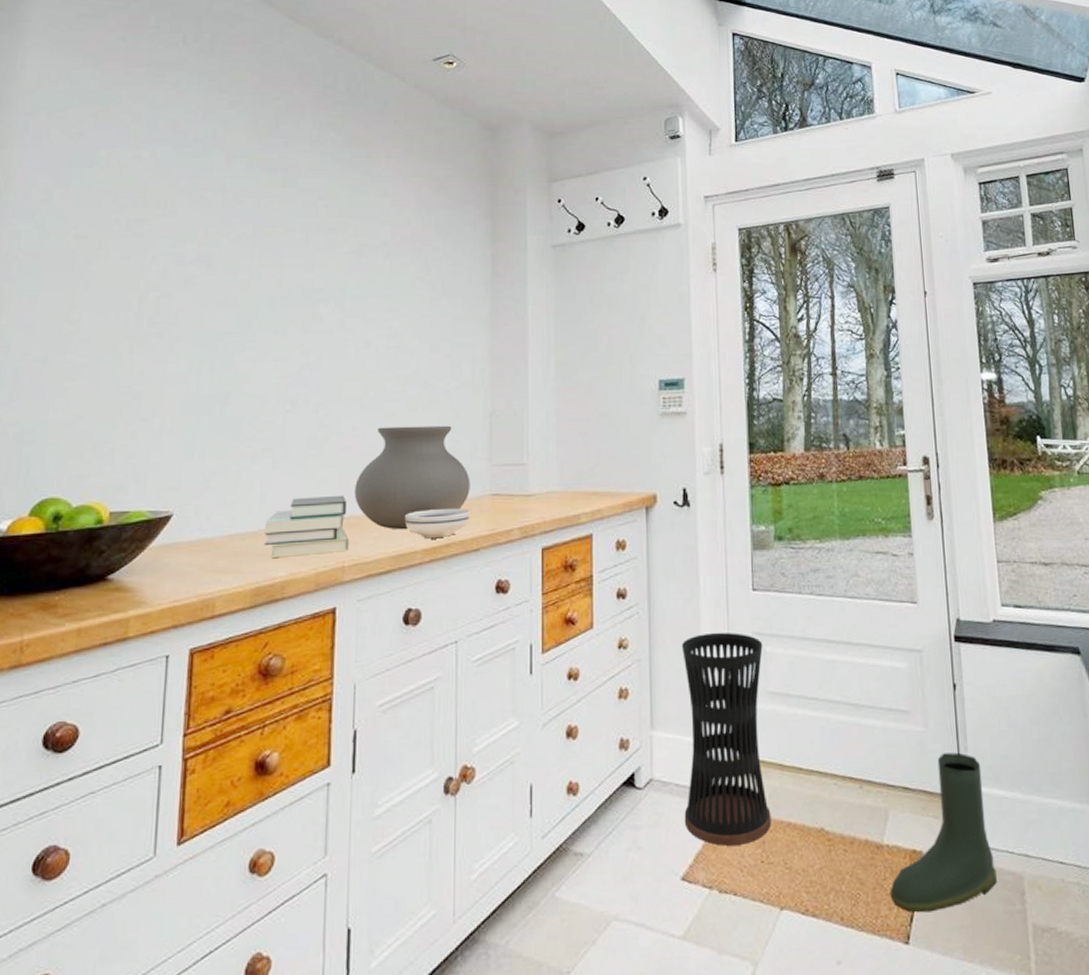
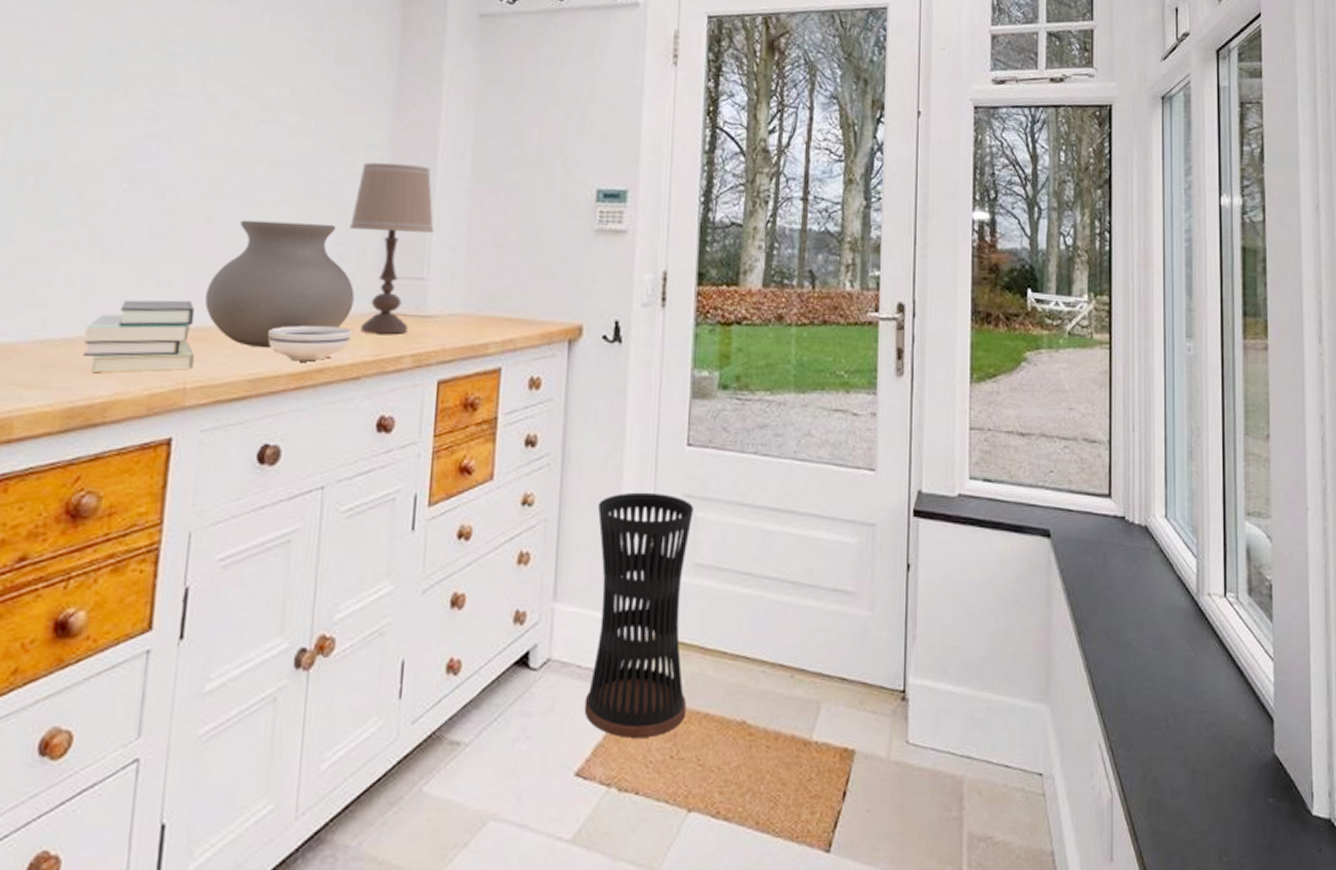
table lamp: none [463,371,530,513] -> present [350,162,434,335]
boot: present [890,752,997,913] -> none [814,641,934,818]

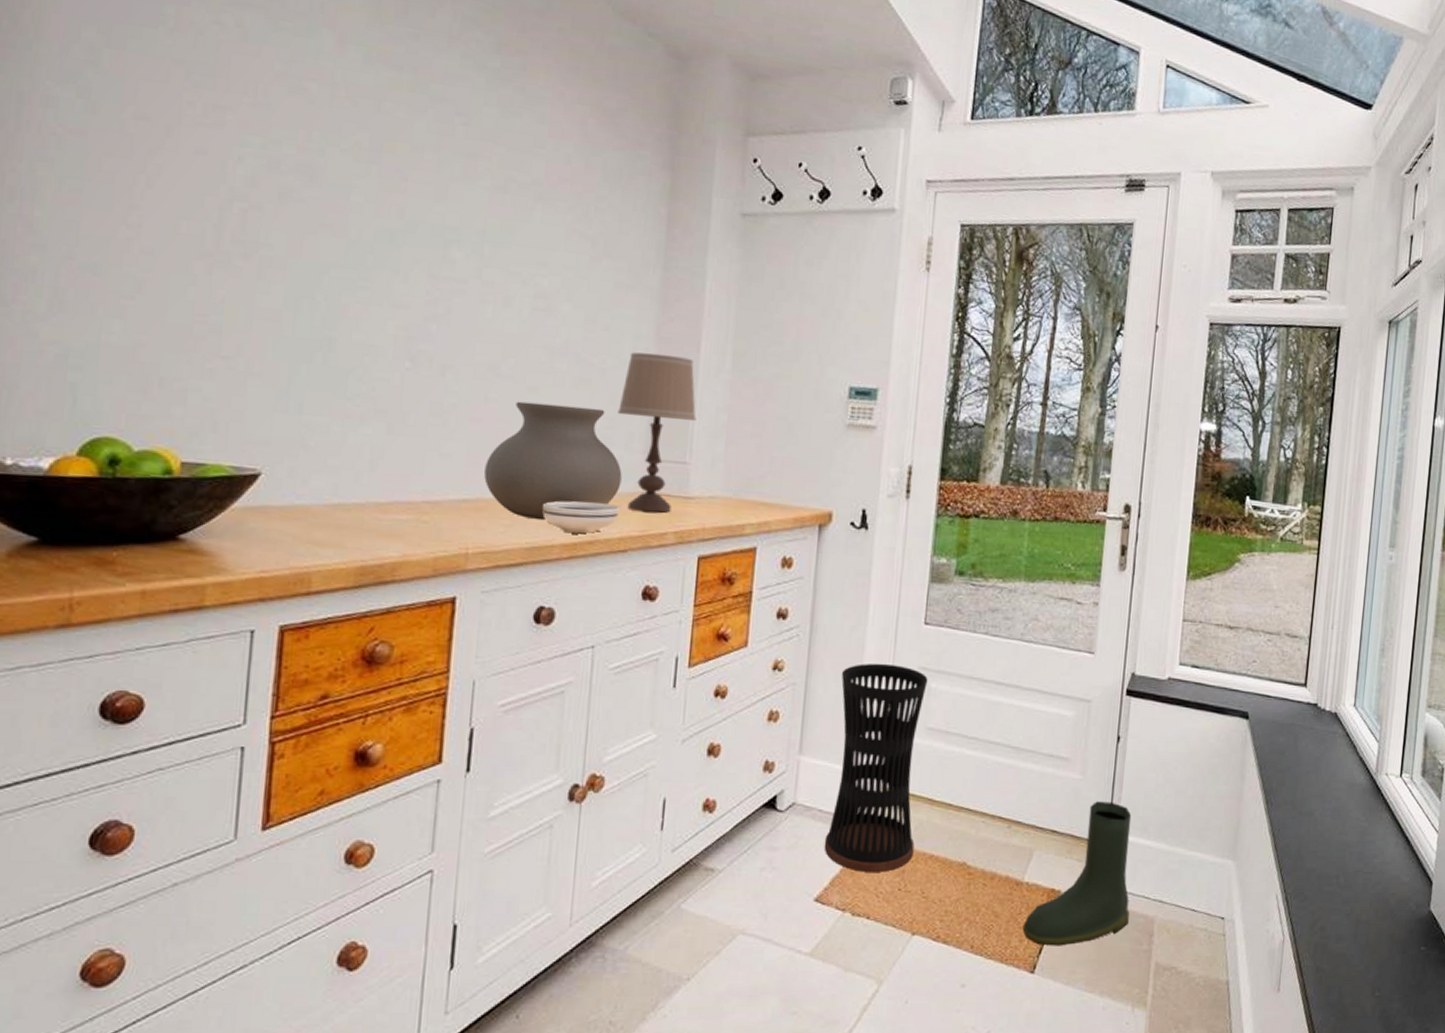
books: present [83,299,195,374] -> none [372,470,475,537]
boot: none [814,641,934,818] -> present [1022,801,1132,946]

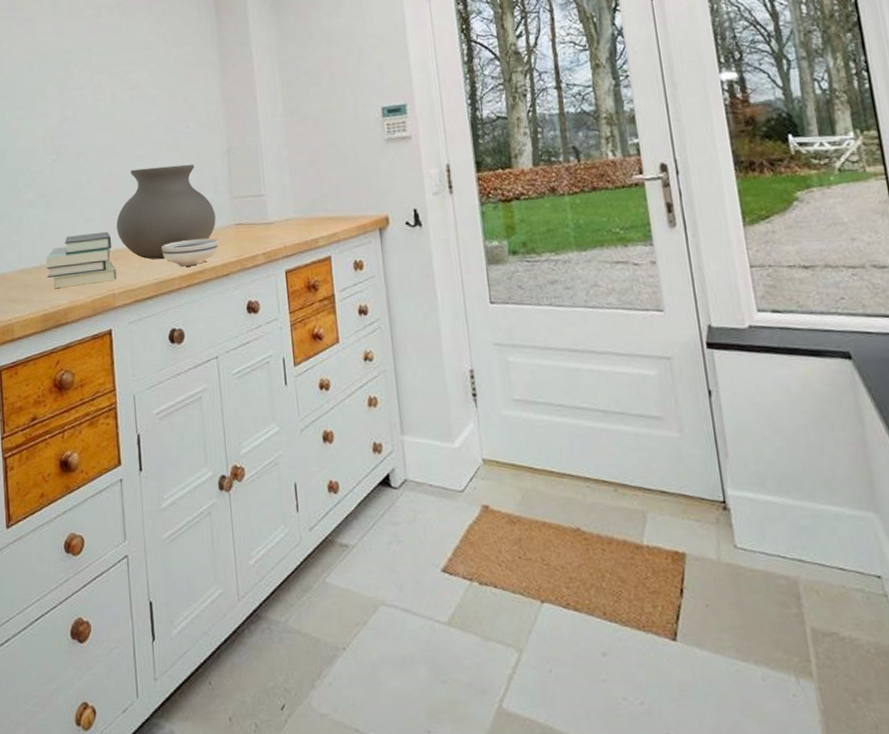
books: none [372,470,475,537] -> present [45,231,117,289]
table lamp: present [618,352,696,513] -> none [204,110,264,241]
umbrella stand: present [824,663,928,872] -> none [424,343,526,542]
boot: present [1022,801,1132,946] -> none [652,457,769,612]

